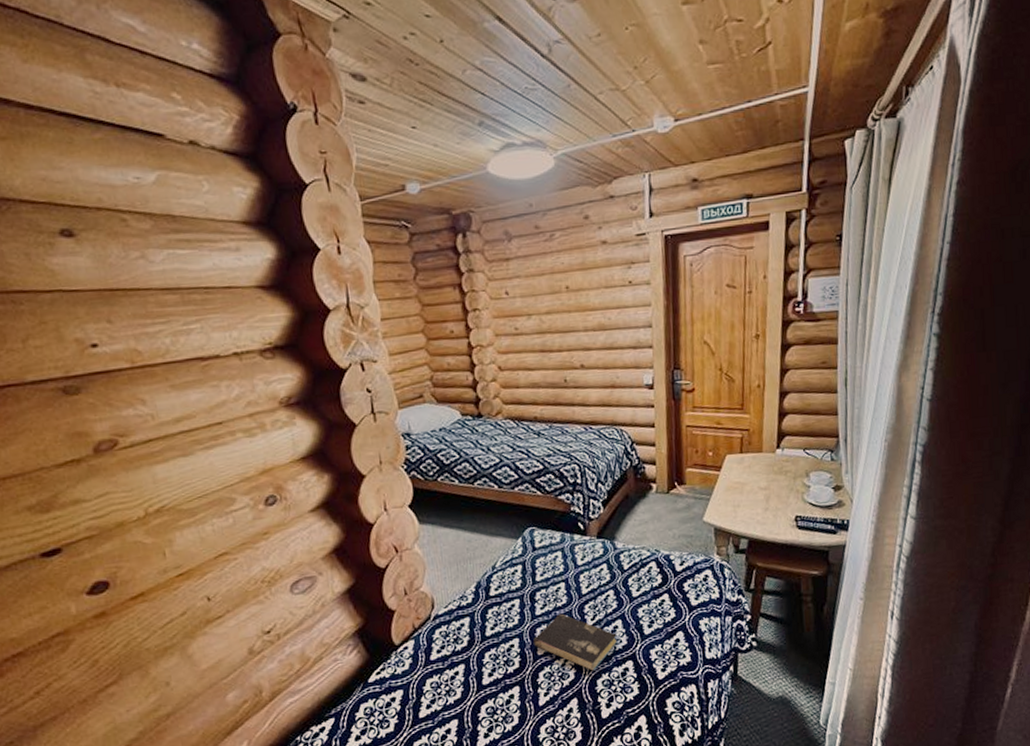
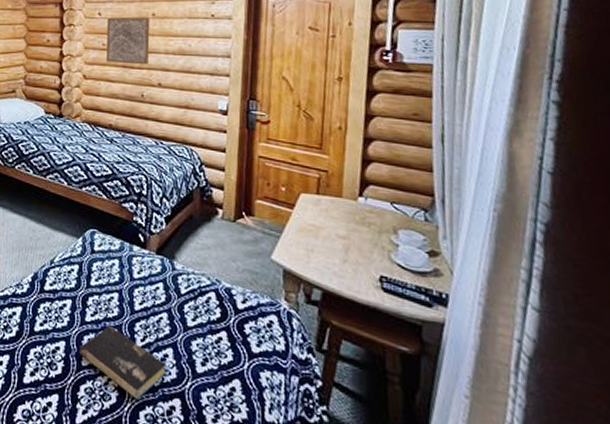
wall art: none [516,292,568,349] -> present [106,17,150,65]

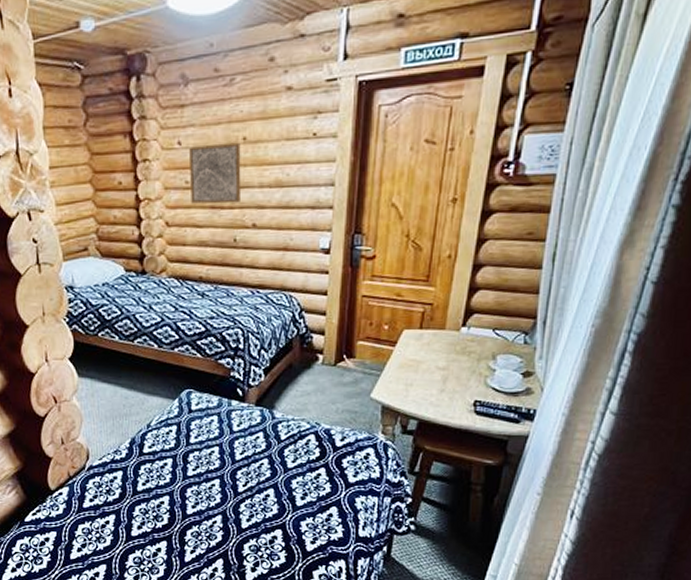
book: present [80,325,167,400] -> none [184,477,268,535]

